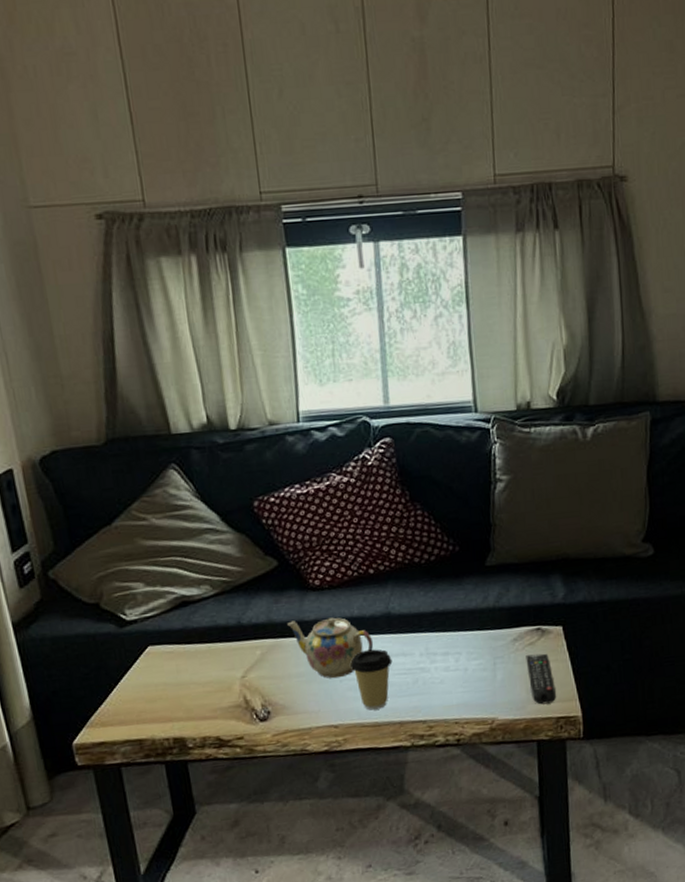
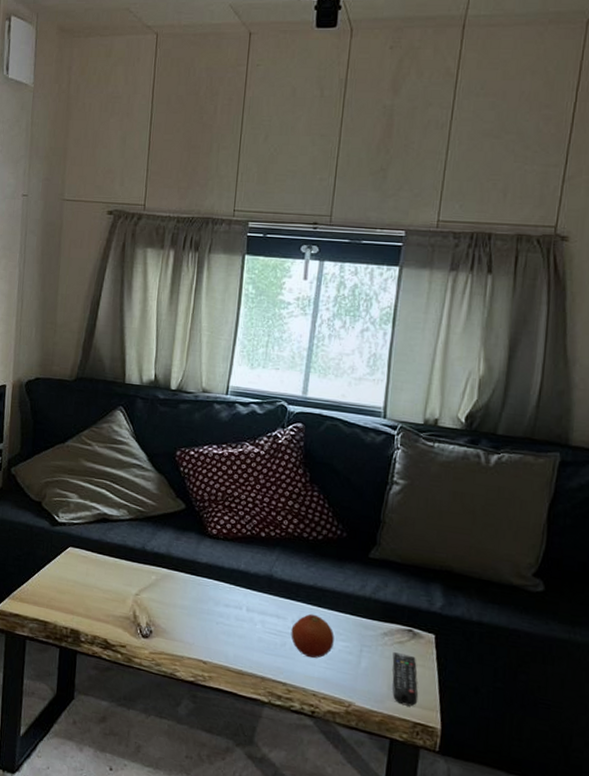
teapot: present [287,617,374,679] -> none [182,558,253,620]
coffee cup: present [350,649,393,710] -> none [228,602,266,660]
fruit: none [420,640,467,687] -> present [291,613,334,658]

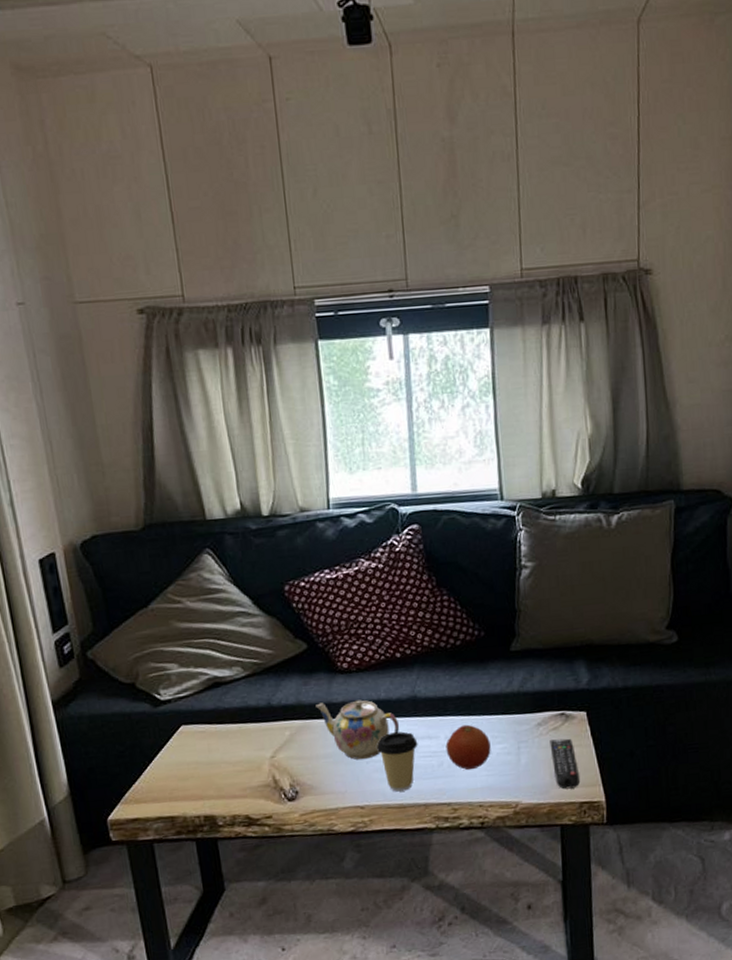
teapot: none [182,558,253,620] -> present [316,700,400,760]
coffee cup: none [228,602,266,660] -> present [377,731,418,792]

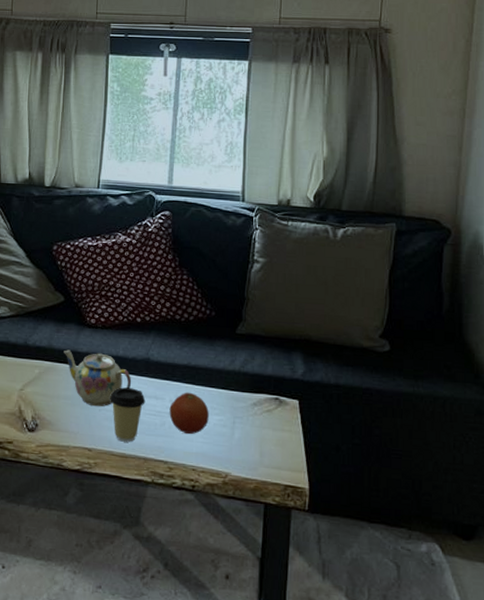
remote control: present [549,738,580,789] -> none [262,421,286,471]

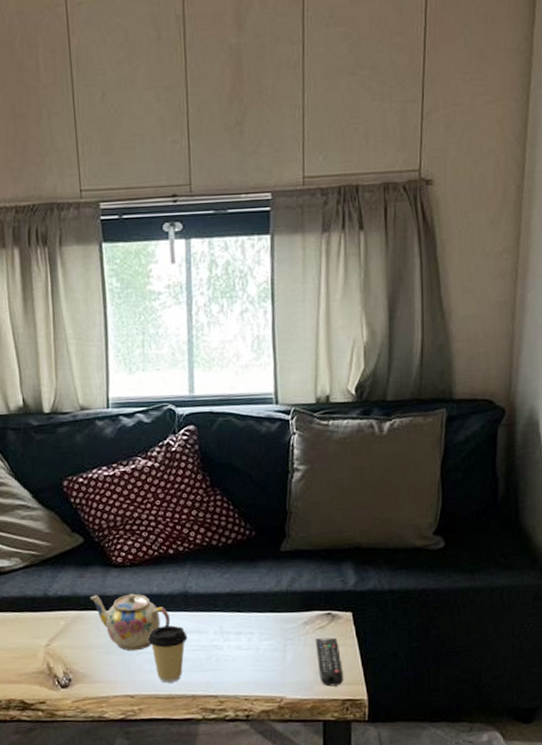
fruit: present [169,392,209,435] -> none [214,620,258,665]
remote control: none [262,421,286,471] -> present [315,637,343,687]

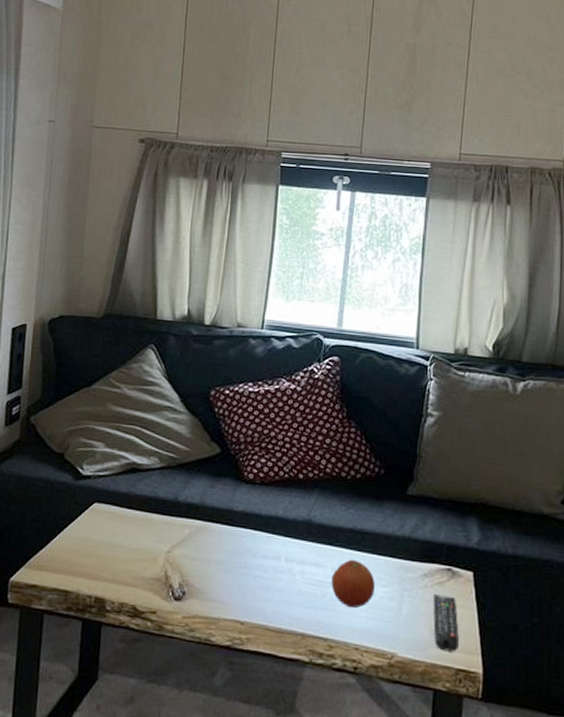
teapot: present [90,593,171,651] -> none [217,507,291,574]
coffee cup: present [148,625,188,683] -> none [266,552,306,616]
fruit: none [214,620,258,665] -> present [331,559,375,608]

